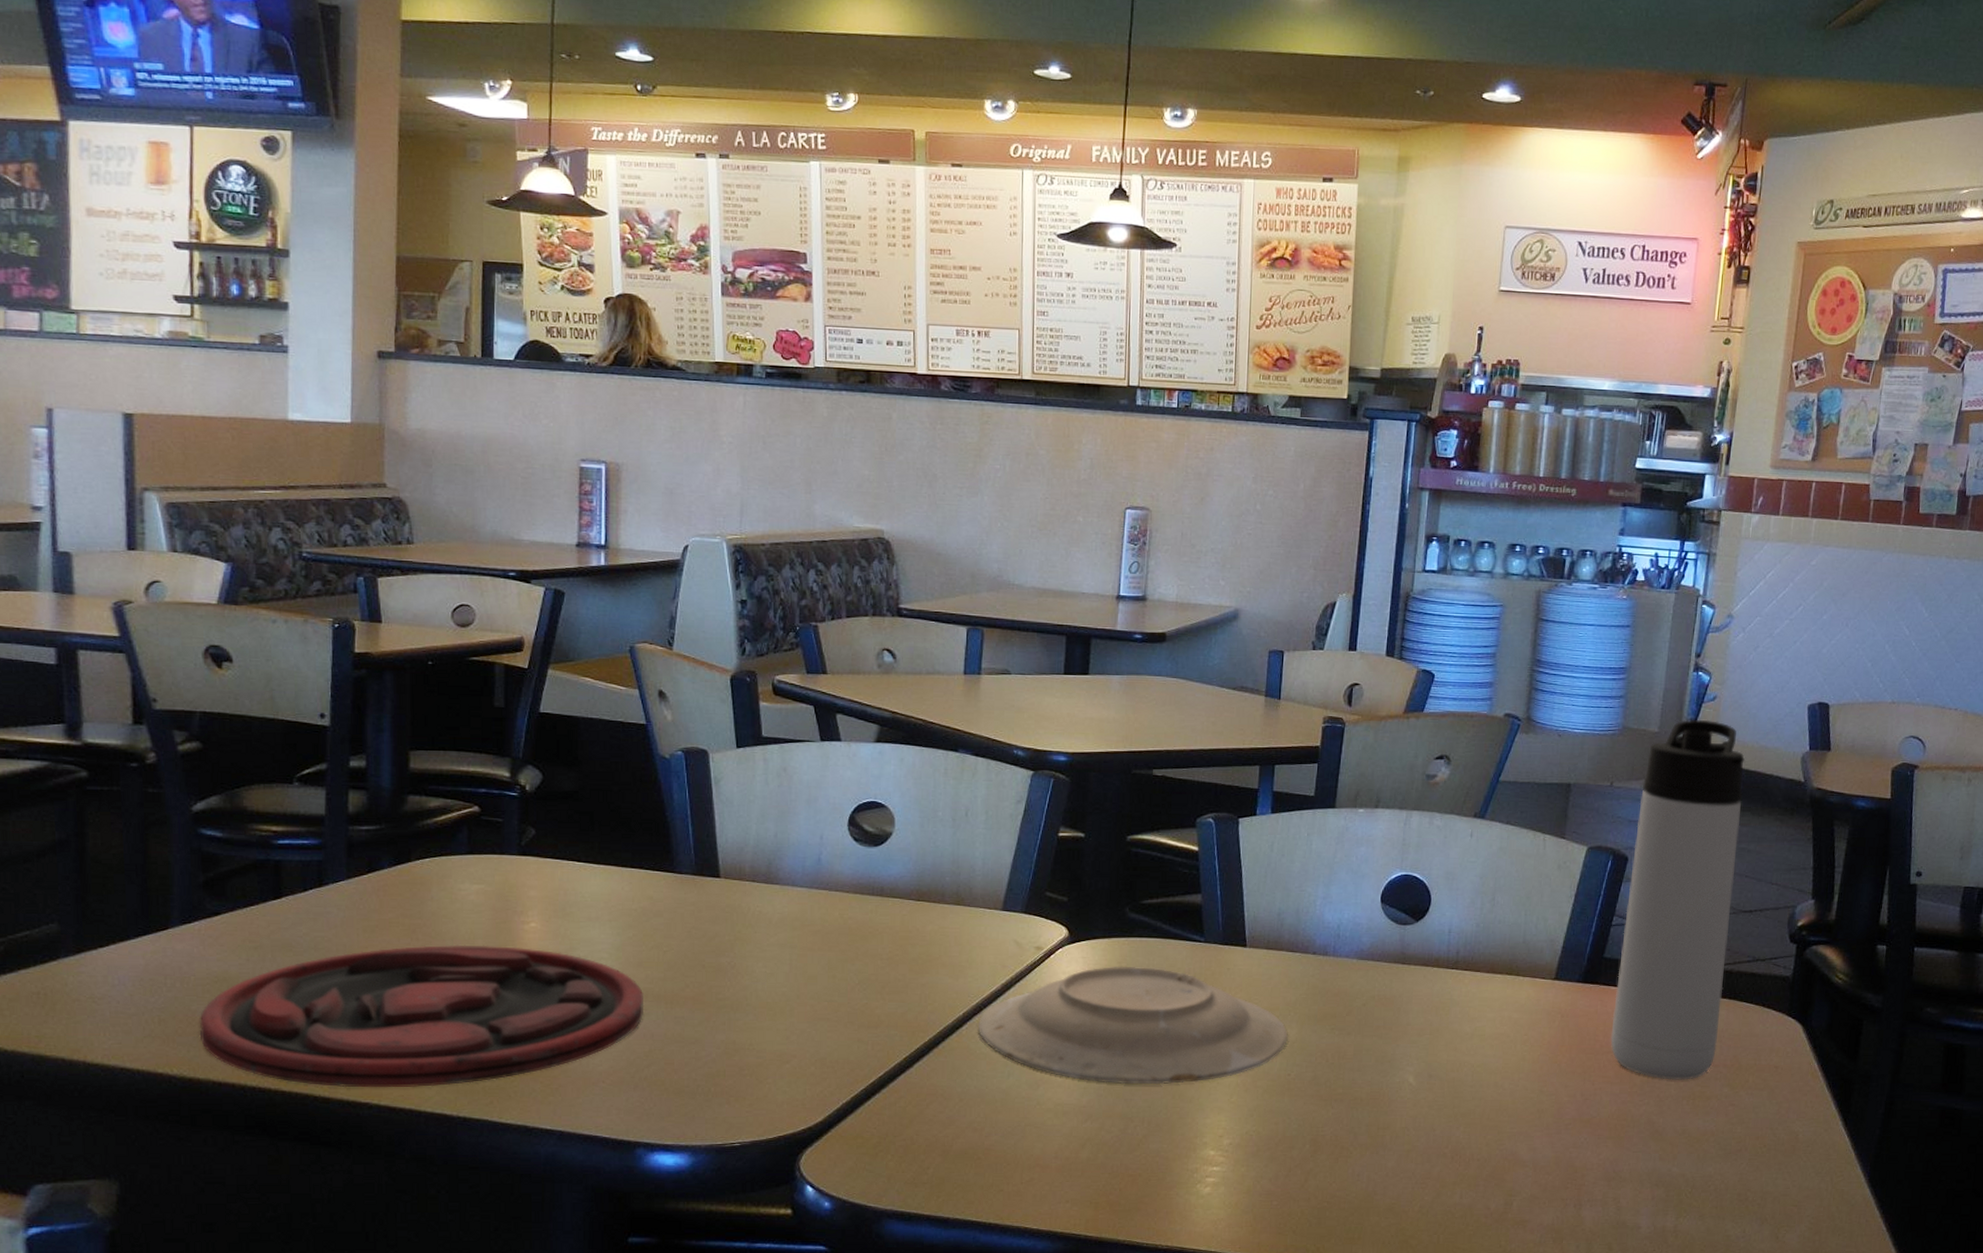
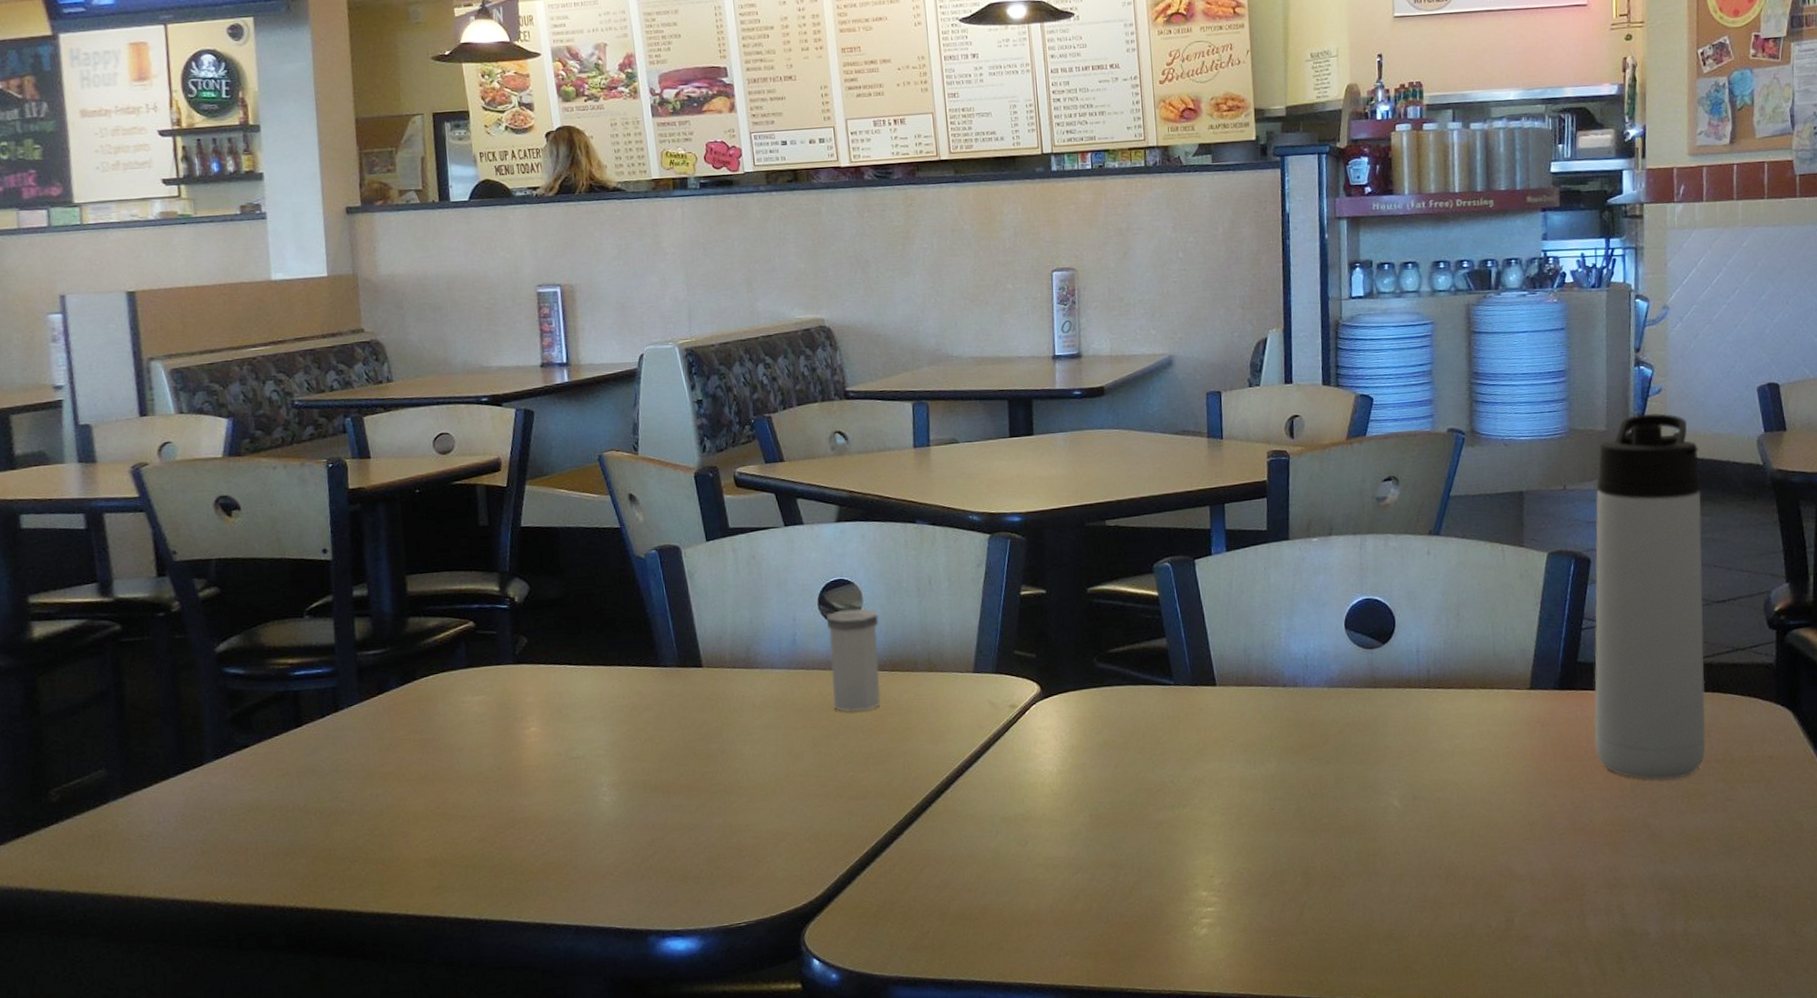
plate: present [199,944,644,1088] -> none [237,751,644,901]
salt shaker: none [853,833,909,938] -> present [826,608,881,712]
plate: present [978,966,1289,1084] -> none [962,715,1269,834]

